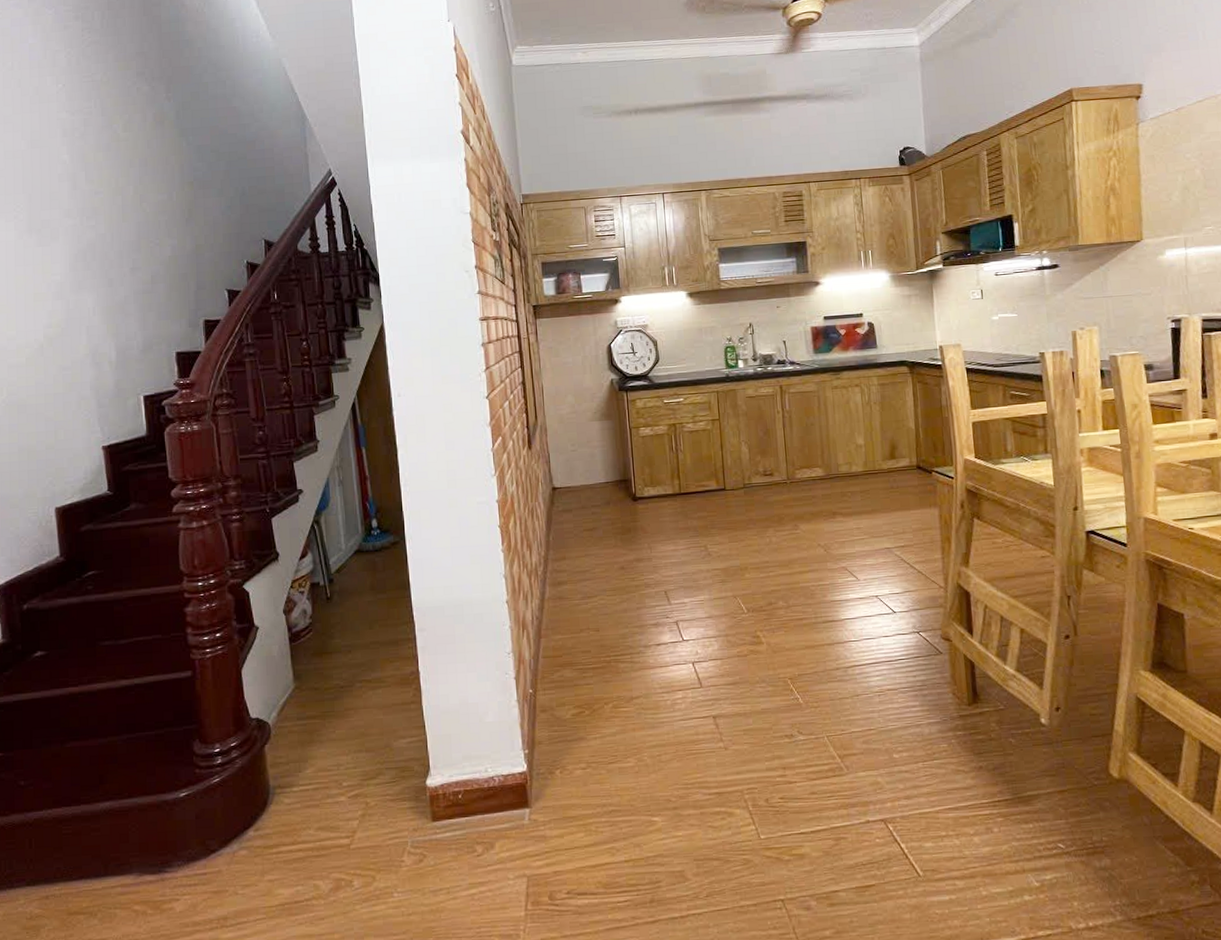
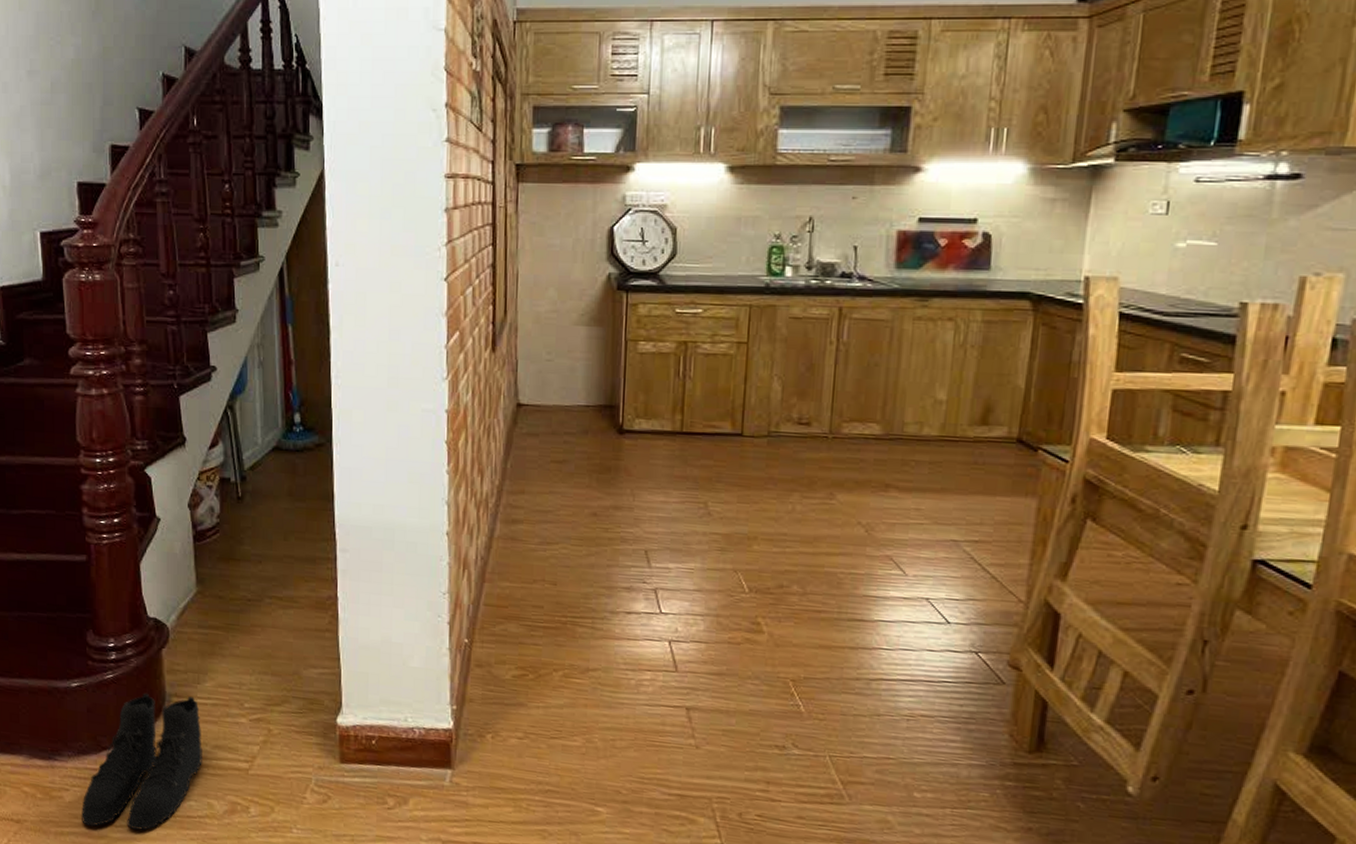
boots: none [192,786,307,932] -> present [82,693,202,830]

